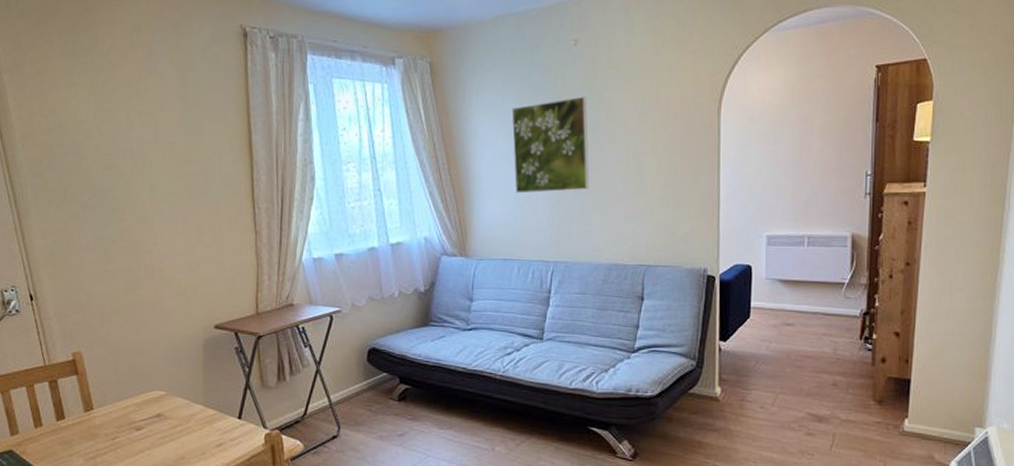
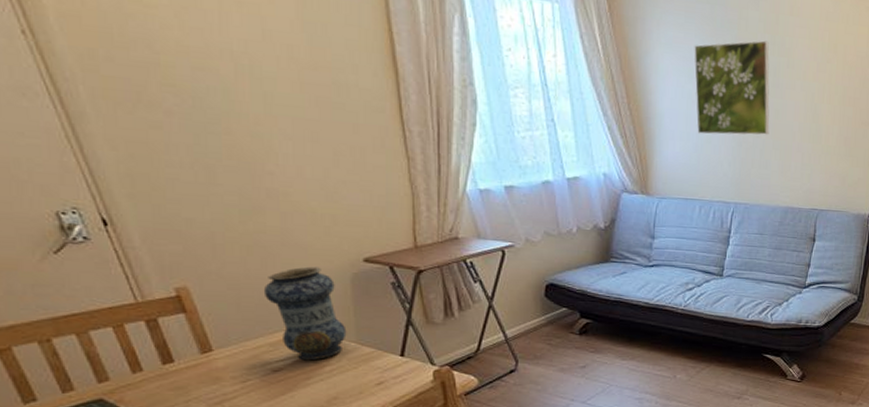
vase: none [135,333,196,421] -> present [263,266,347,361]

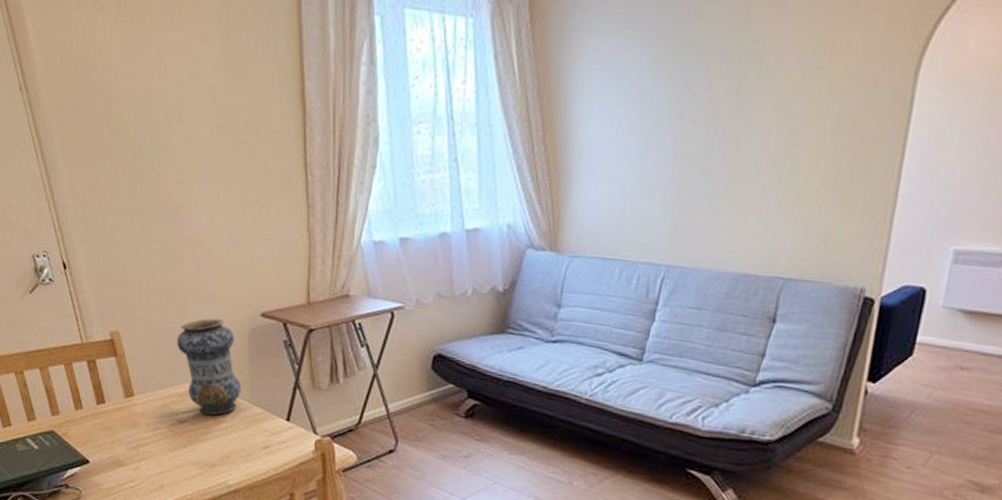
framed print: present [694,40,770,135] -> none [626,44,734,175]

